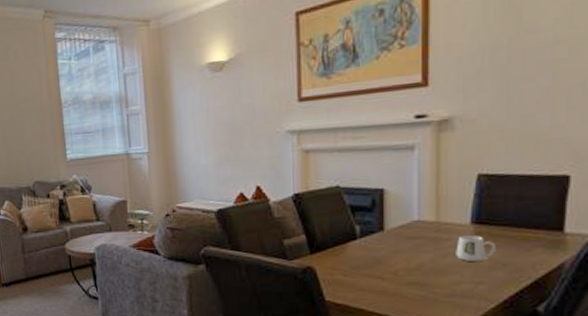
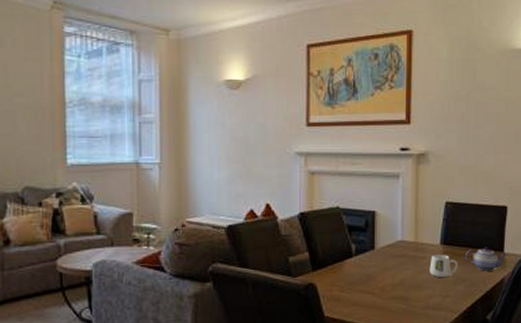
teapot: none [506,226,569,255] -> present [465,247,507,271]

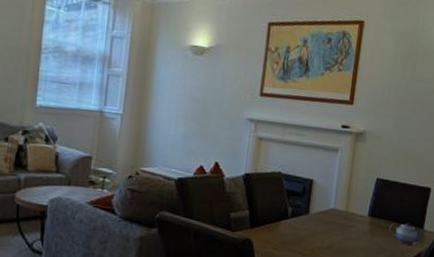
mug: present [429,254,458,278] -> none [355,224,382,247]

